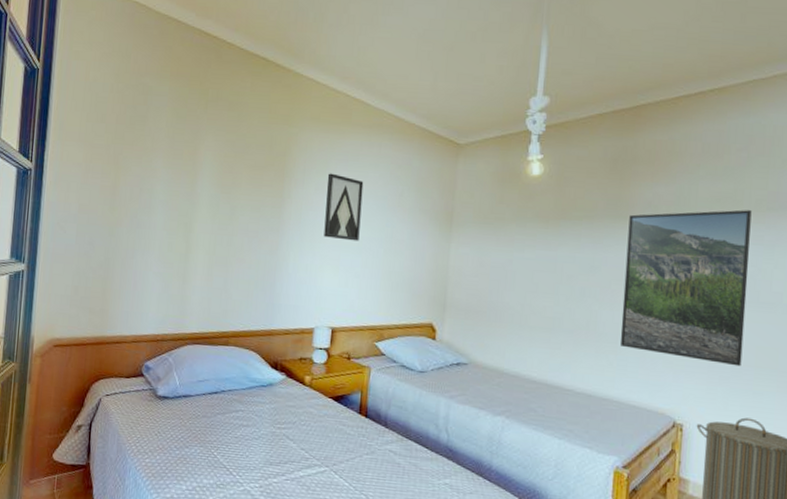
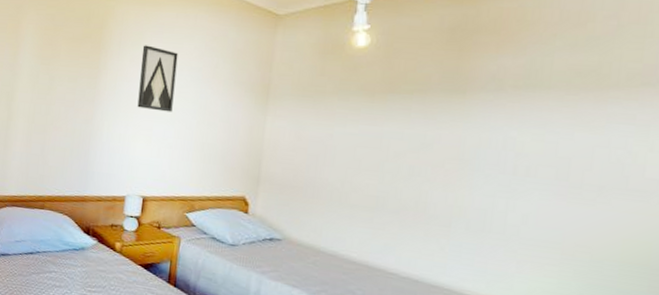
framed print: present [620,209,752,367] -> none [454,84,621,261]

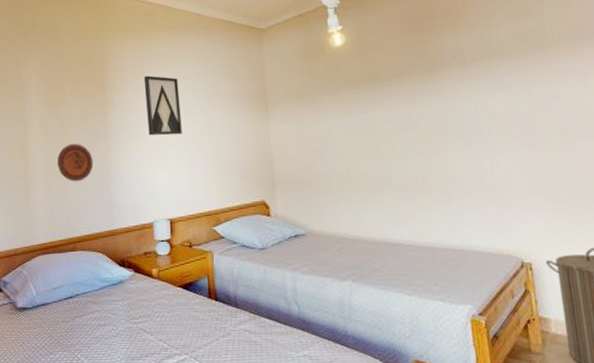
decorative plate: none [39,102,77,142] -> present [56,144,94,182]

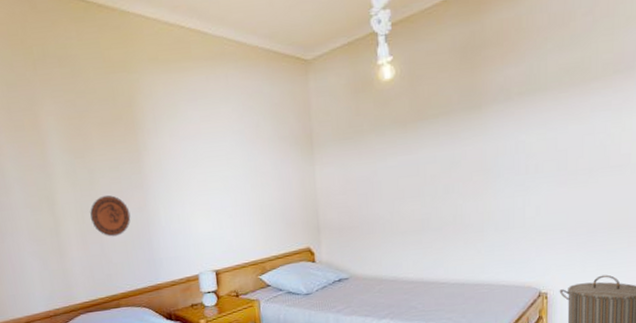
wall art: present [143,75,182,136] -> none [179,115,225,184]

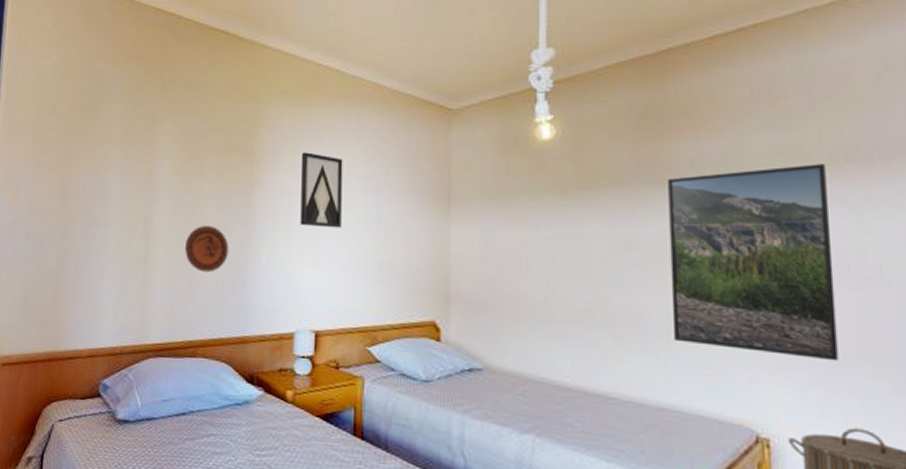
wall art: none [179,115,225,184] -> present [300,152,343,228]
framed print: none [483,76,599,234] -> present [668,164,839,361]

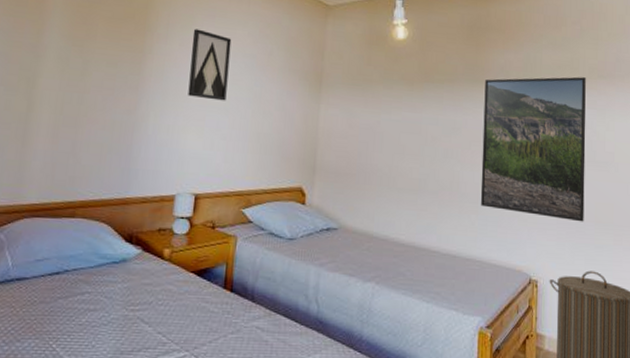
decorative plate: present [184,226,229,273] -> none [69,90,117,136]

